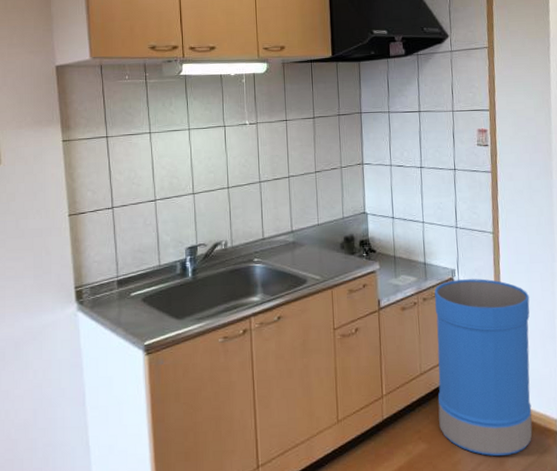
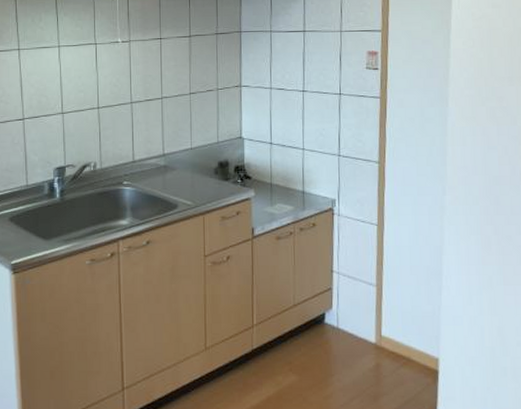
garbage can: present [434,278,533,457] -> none [311,210,415,393]

